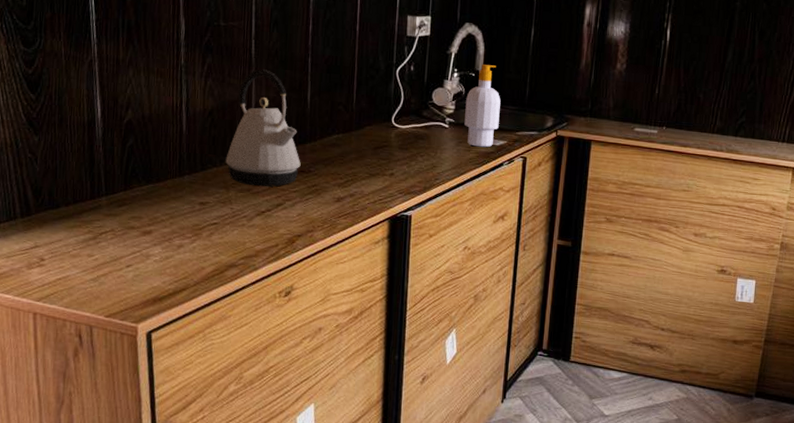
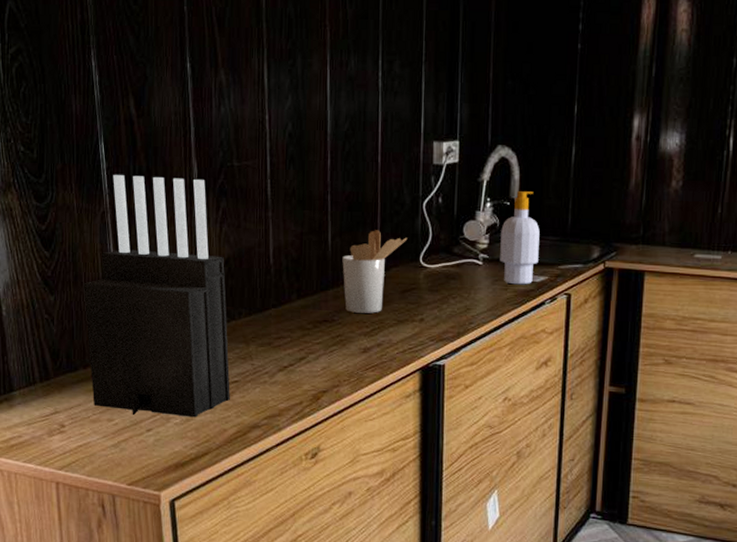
knife block: none [68,26,210,256] -> present [83,175,230,418]
kettle: present [225,69,301,187] -> none [244,211,324,340]
utensil holder: none [320,91,381,167] -> present [342,230,408,313]

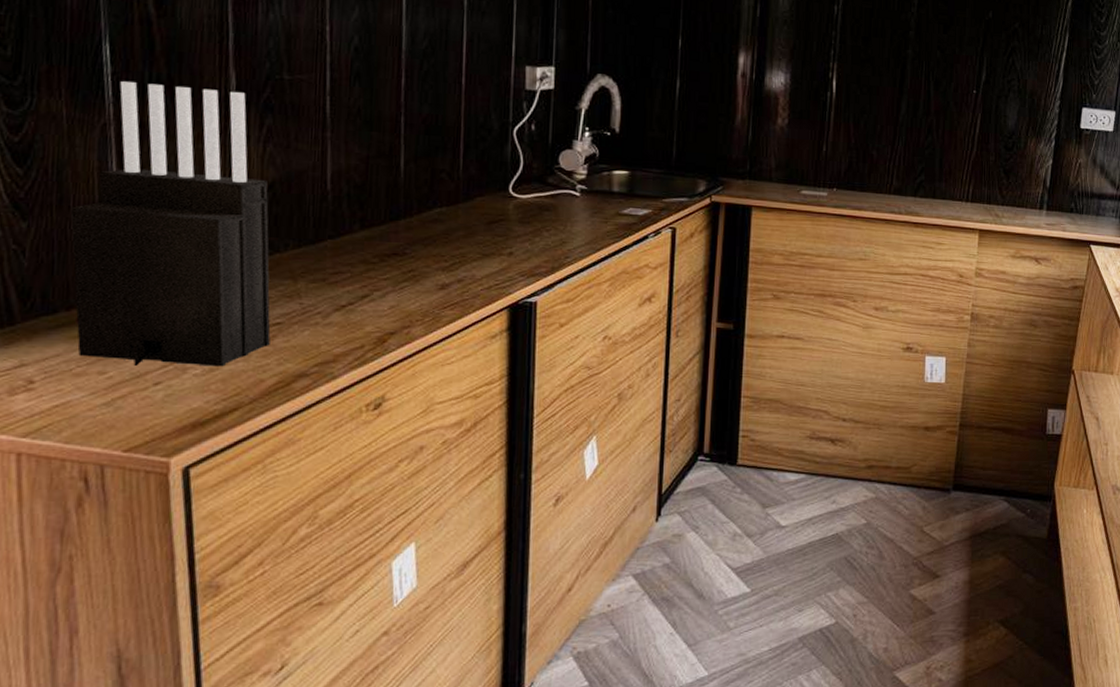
utensil holder: present [342,230,408,313] -> none [417,156,495,246]
soap bottle: present [500,191,540,285] -> none [599,122,643,218]

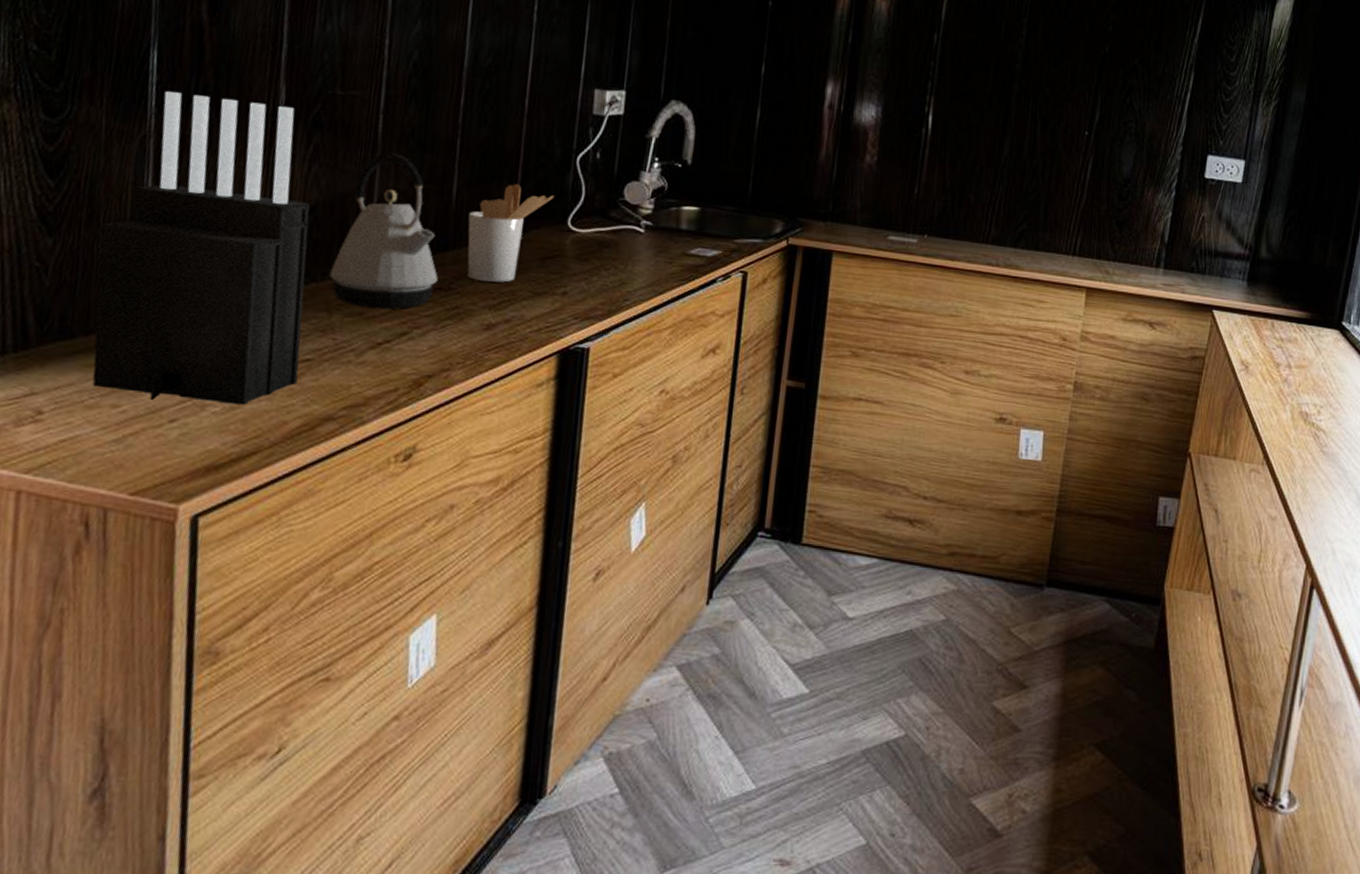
kettle: none [292,131,393,275] -> present [329,152,438,310]
utensil holder: none [417,156,495,246] -> present [467,184,555,283]

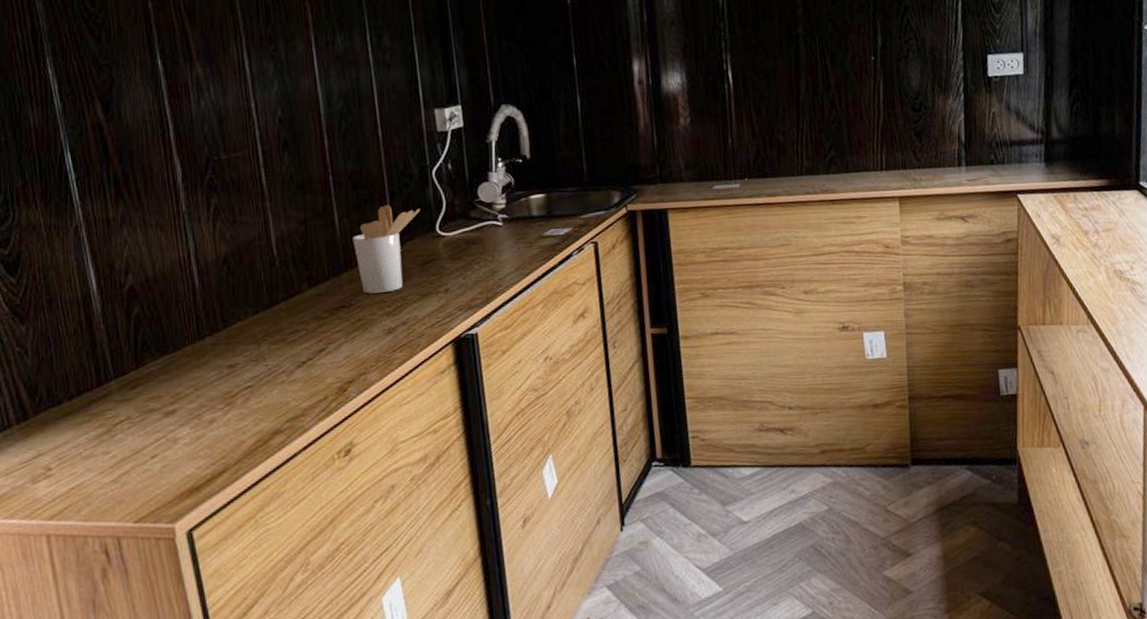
knife block: present [92,91,310,405] -> none [59,178,245,443]
kettle: present [329,152,438,310] -> none [250,199,340,335]

